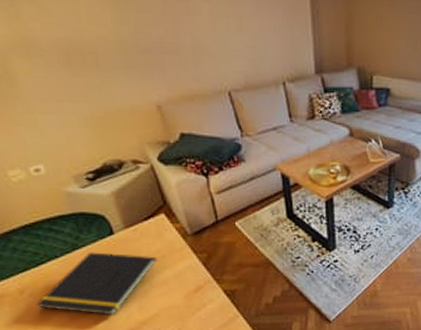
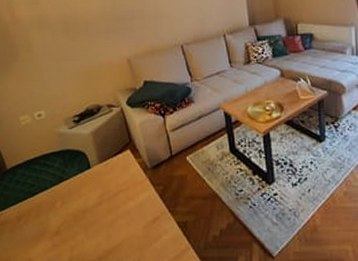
notepad: present [36,252,157,315] -> none [28,184,122,243]

